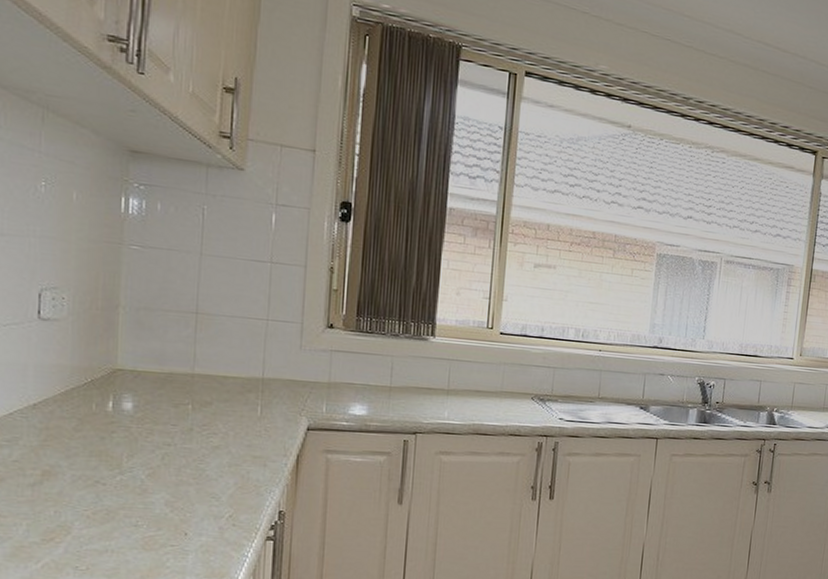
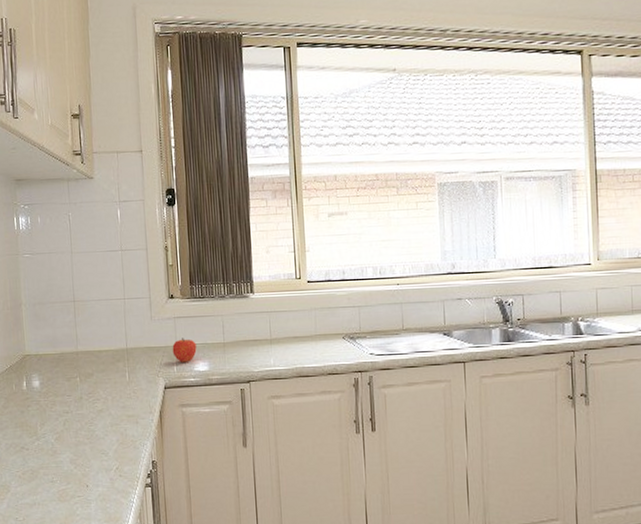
fruit: none [323,374,355,403] -> present [172,337,197,362]

